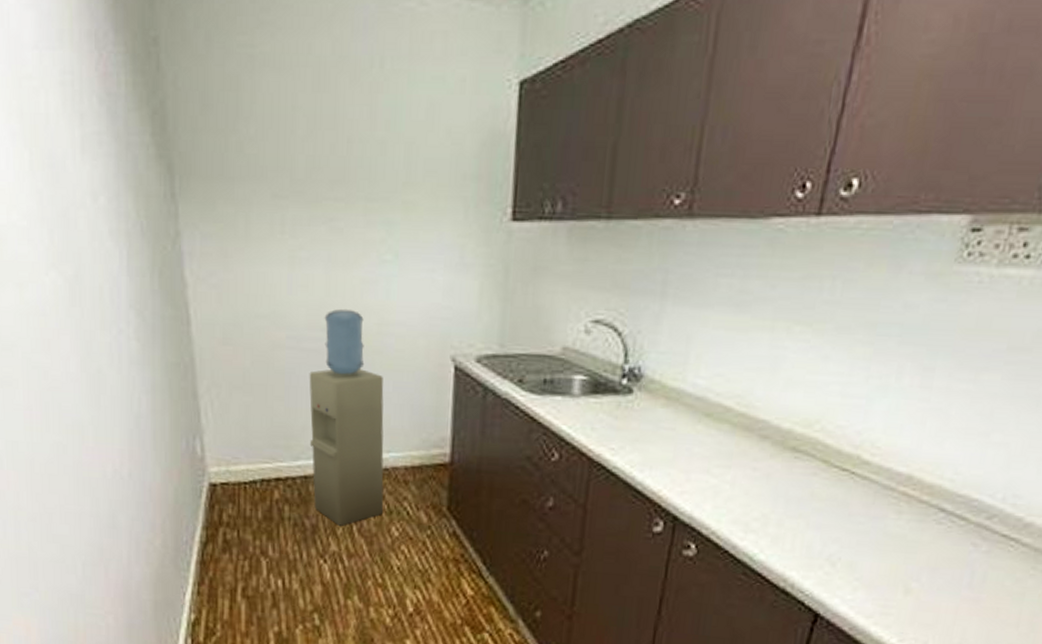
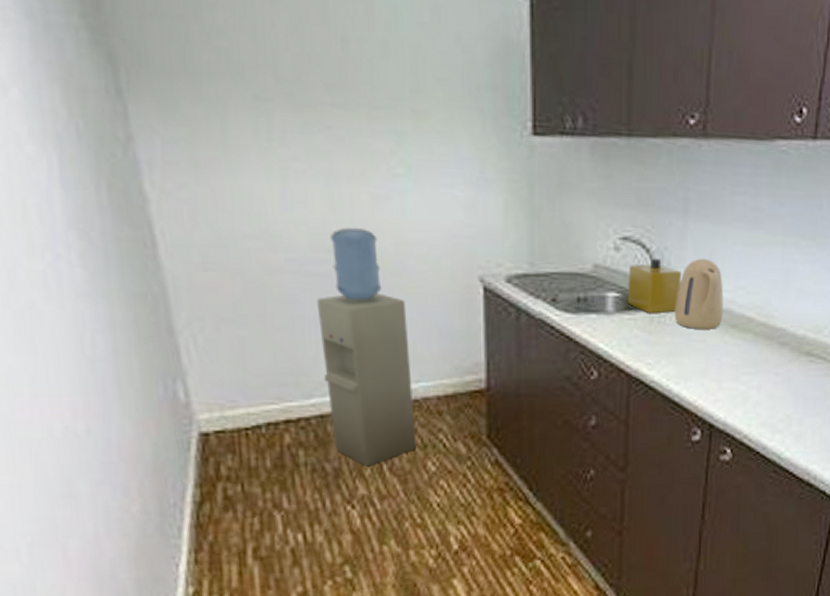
soap dispenser: none [594,342,655,399] -> present [627,258,682,314]
kettle: none [643,343,700,417] -> present [674,258,724,329]

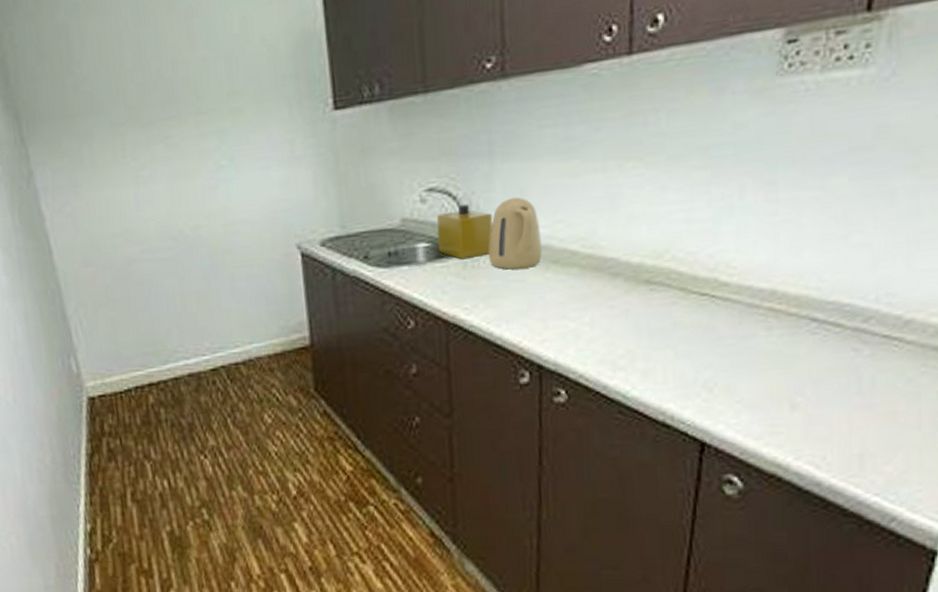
water cooler: present [316,227,417,466] -> none [166,215,254,421]

